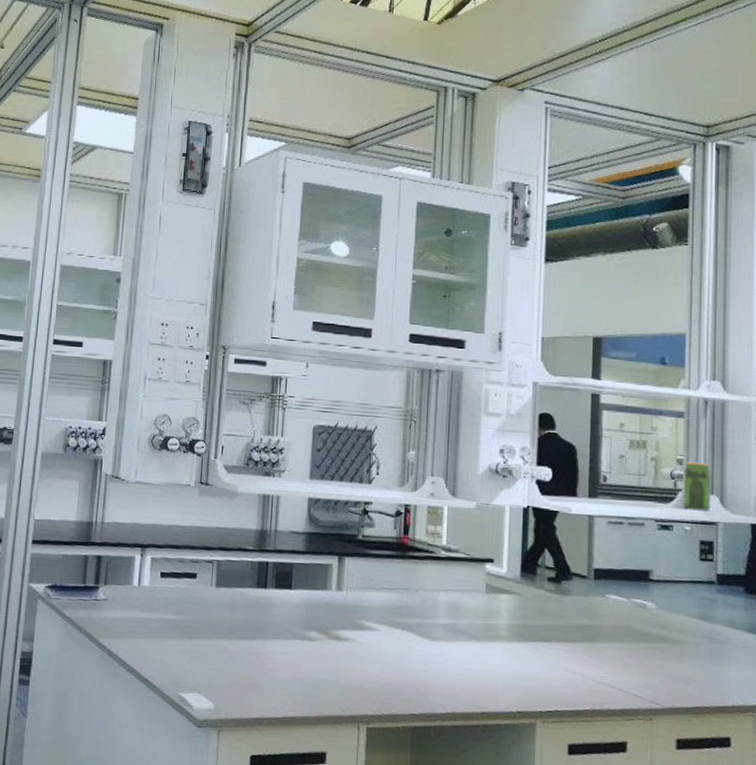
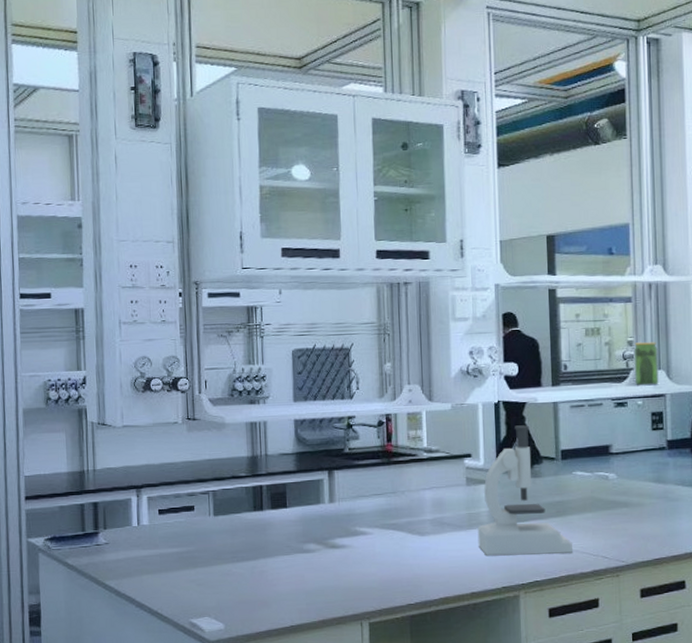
microscope: none [493,535,600,685] -> present [477,425,572,556]

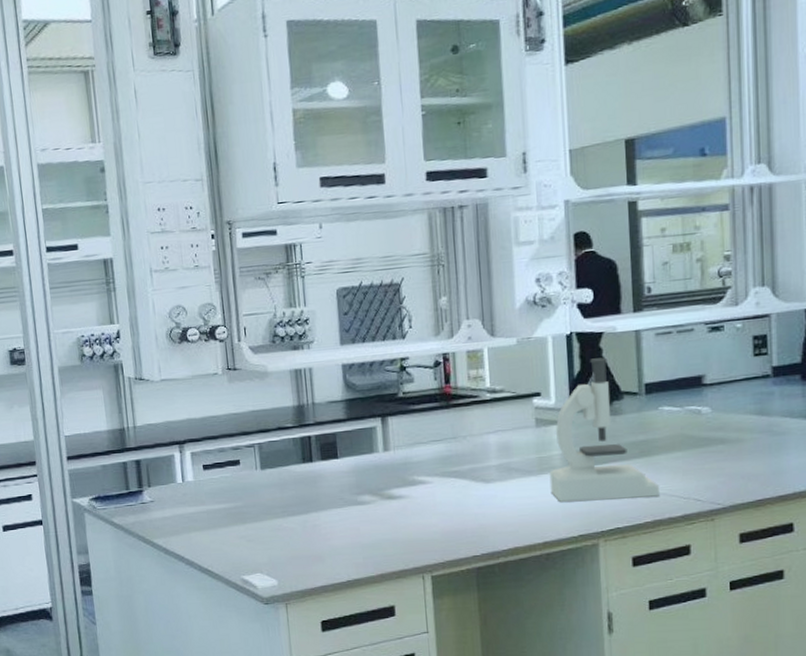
jar: present [633,342,659,385] -> none [731,254,762,306]

